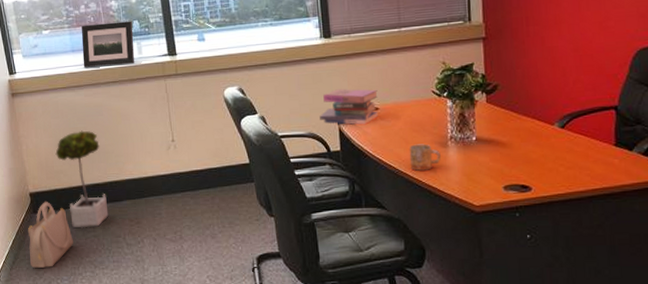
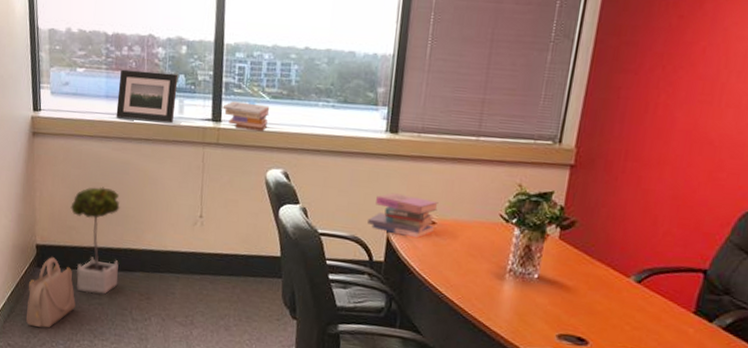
books: none [175,34,217,59] -> present [222,101,270,132]
mug: present [409,144,441,171] -> none [457,270,495,302]

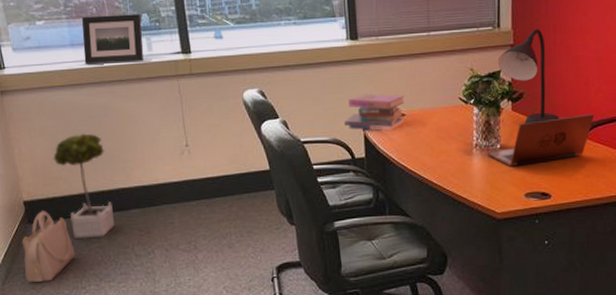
books: present [222,101,270,132] -> none [189,31,236,58]
laptop: none [521,255,658,305] -> present [487,114,595,166]
desk lamp: none [551,150,614,259] -> present [497,28,559,124]

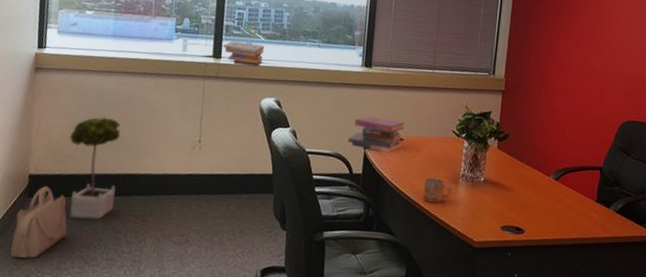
picture frame: present [81,14,143,65] -> none [122,12,184,60]
books: none [189,31,236,58] -> present [222,41,265,67]
mug: none [434,151,466,178] -> present [422,177,452,203]
laptop: present [487,114,595,166] -> none [471,160,568,200]
desk lamp: present [497,28,559,124] -> none [489,79,538,163]

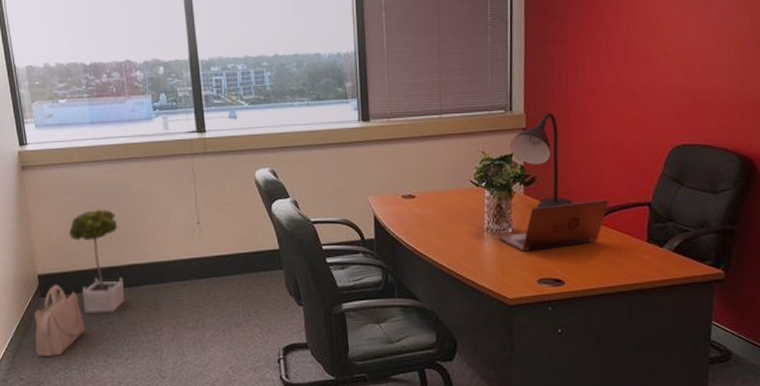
books: present [222,41,265,67] -> none [205,111,250,137]
books: present [348,116,405,153] -> none [355,175,415,213]
mug: present [422,177,452,203] -> none [444,234,476,262]
laptop: none [471,160,568,200] -> present [498,199,610,251]
desk lamp: none [489,79,538,163] -> present [509,112,573,209]

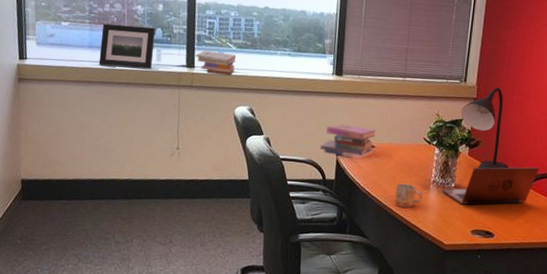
handbag: present [34,285,85,356] -> none [11,190,60,256]
potted tree: present [68,209,125,314] -> none [55,125,103,221]
picture frame: none [102,93,160,142] -> present [99,23,156,70]
books: none [205,111,250,137] -> present [195,50,237,76]
books: none [355,175,415,213] -> present [320,123,376,160]
mug: none [444,234,476,262] -> present [394,183,423,208]

